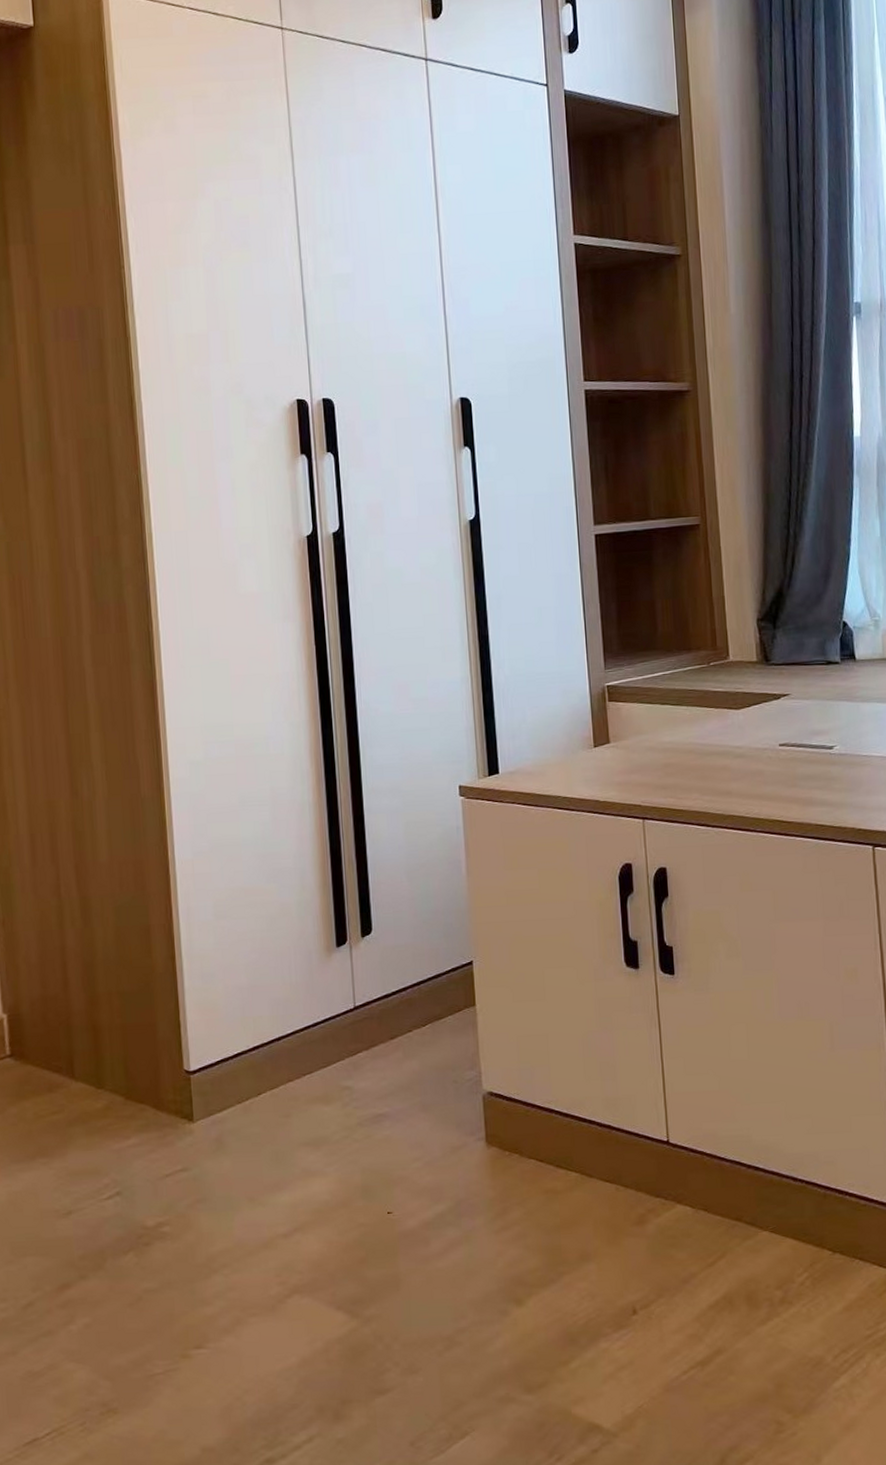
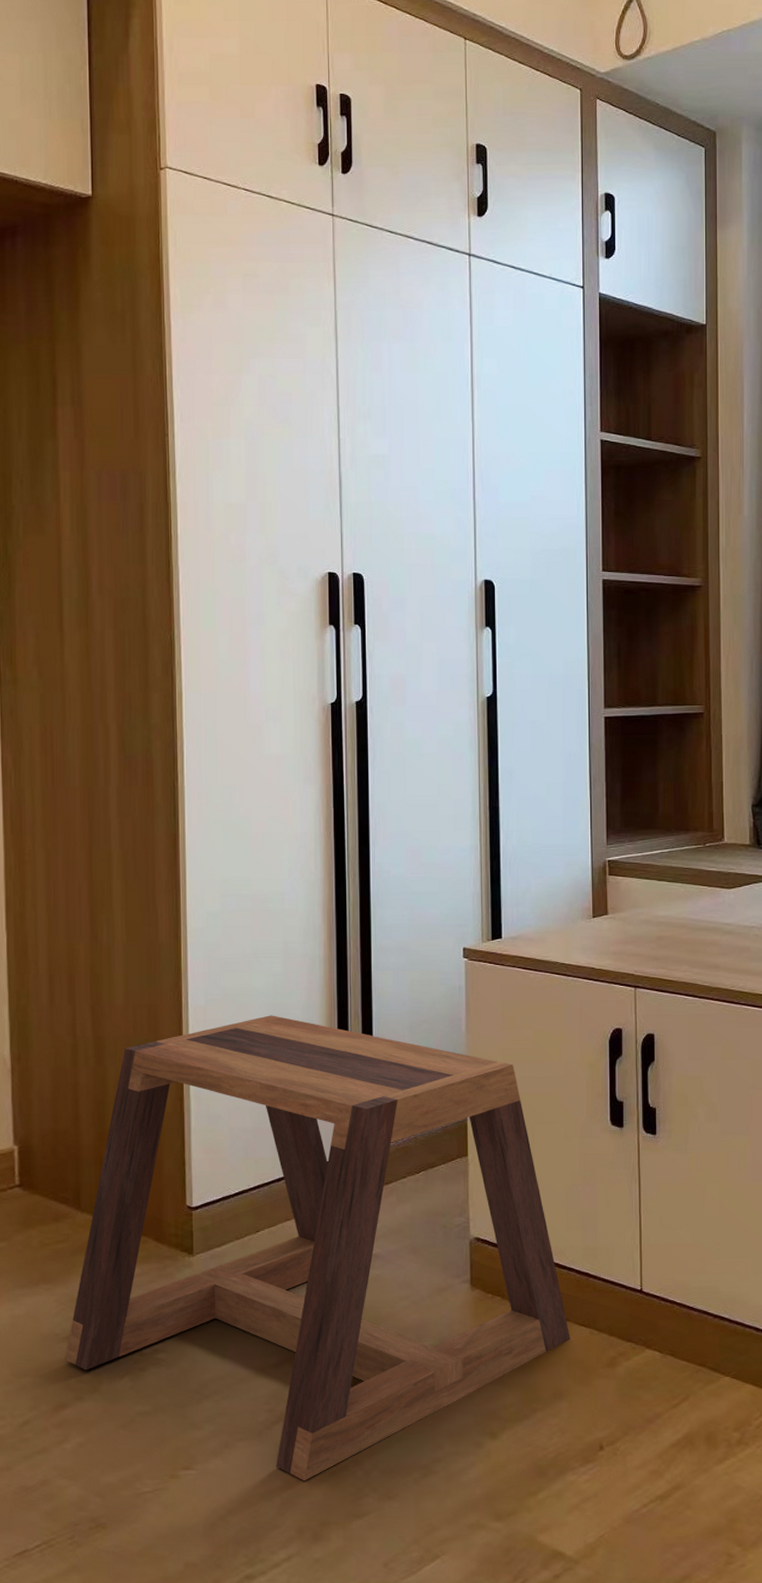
stool: none [66,866,595,1357] -> present [65,1015,570,1481]

